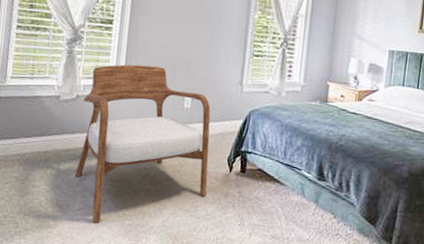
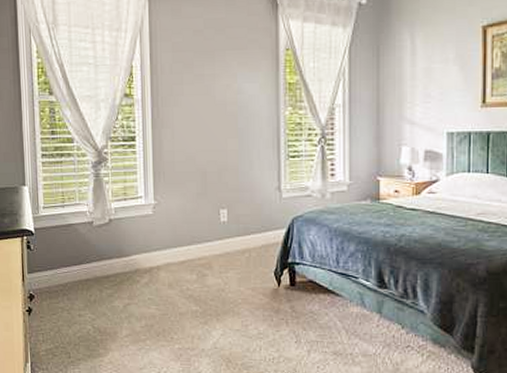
armchair: present [75,64,211,223] -> none [116,181,256,349]

